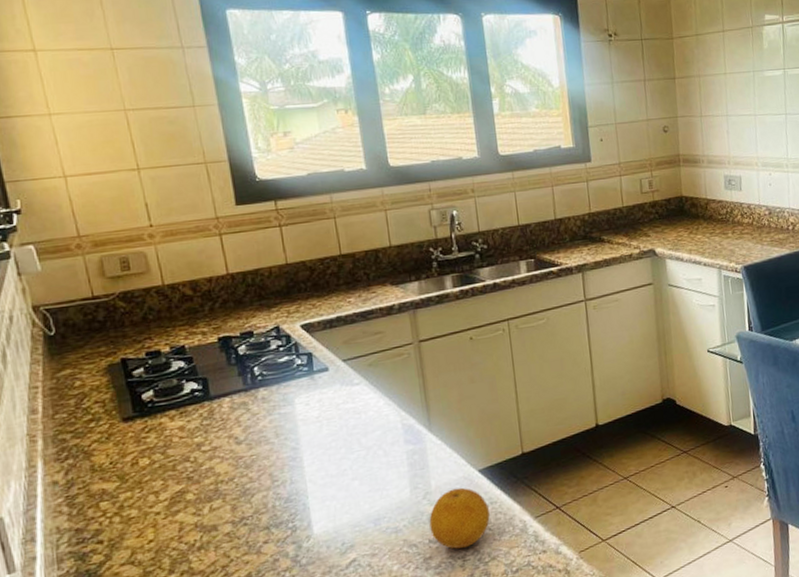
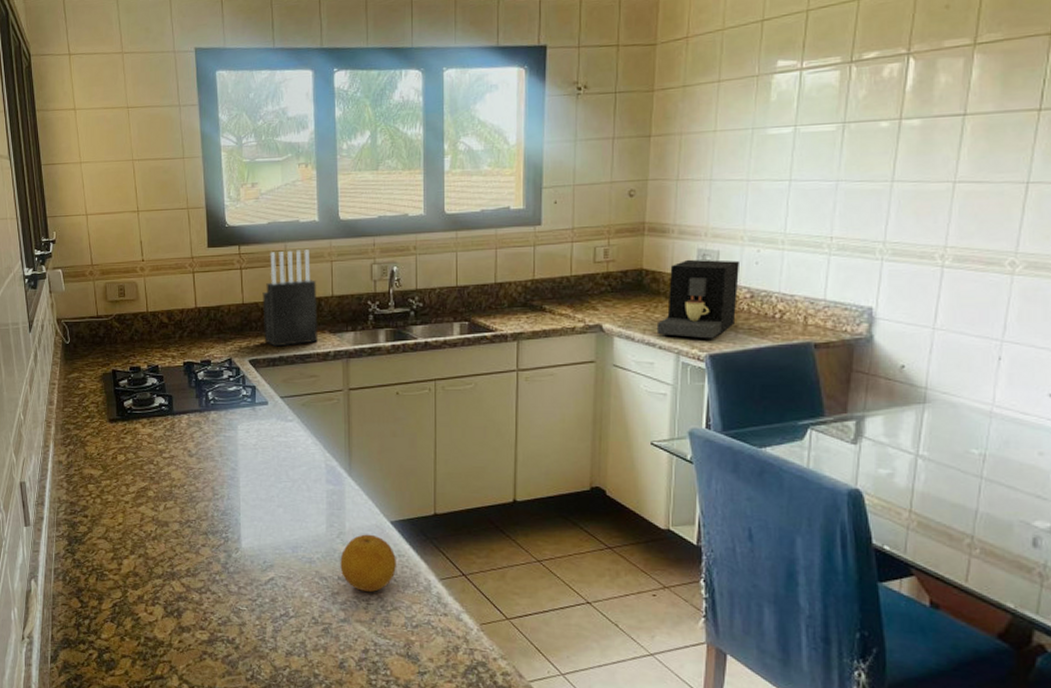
knife block: none [309,199,379,307] -> present [262,249,318,347]
coffee maker: none [700,183,760,254] -> present [656,259,739,339]

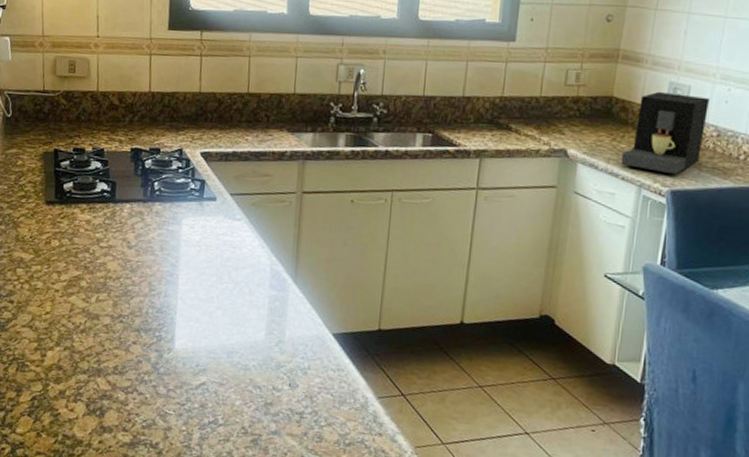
knife block: present [262,249,318,347] -> none [219,41,280,141]
fruit: present [340,534,396,592] -> none [276,344,335,405]

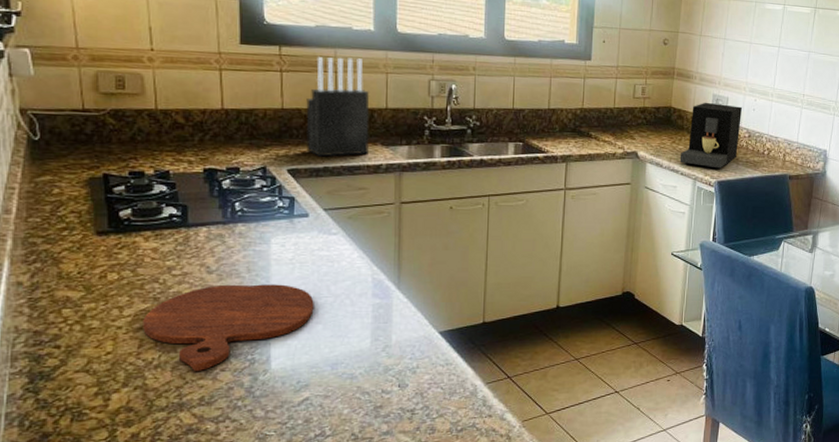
cutting board: none [74,260,216,341] -> present [143,284,314,371]
knife block: none [219,41,280,141] -> present [305,57,370,157]

